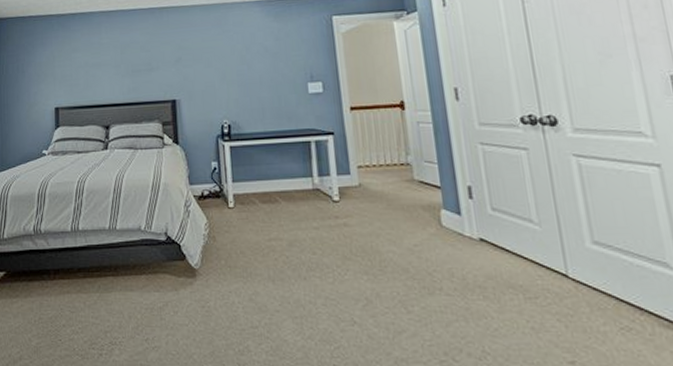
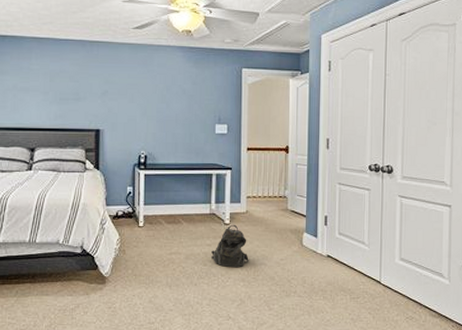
backpack: none [320,201,371,256] -> present [211,224,249,267]

